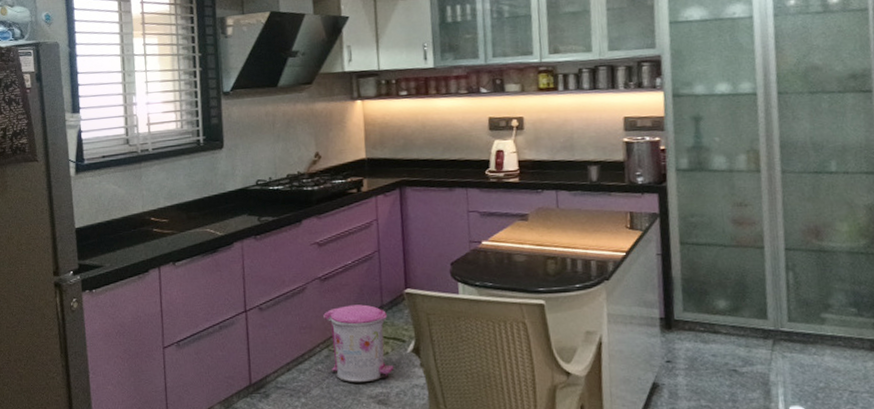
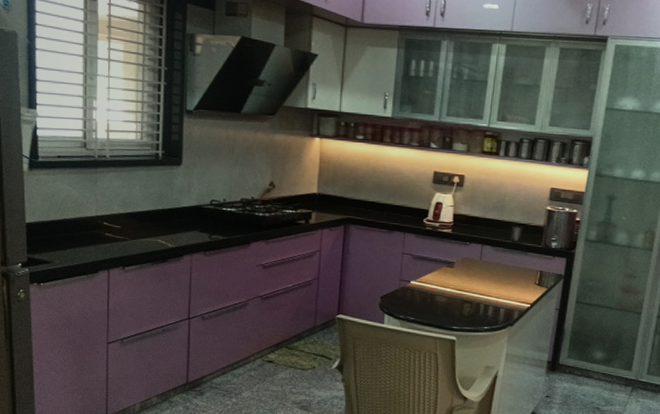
trash can: present [322,304,394,383] -> none [260,323,319,390]

